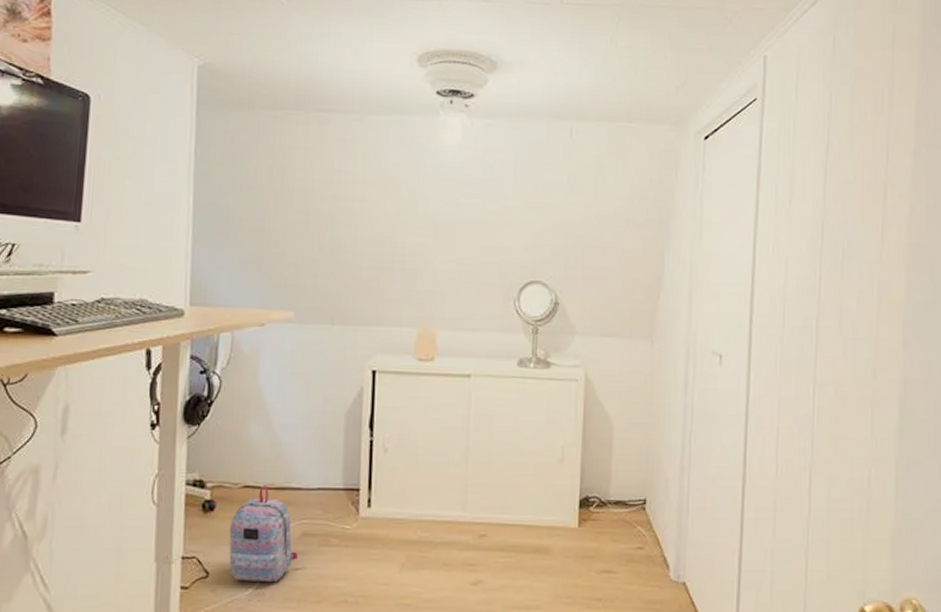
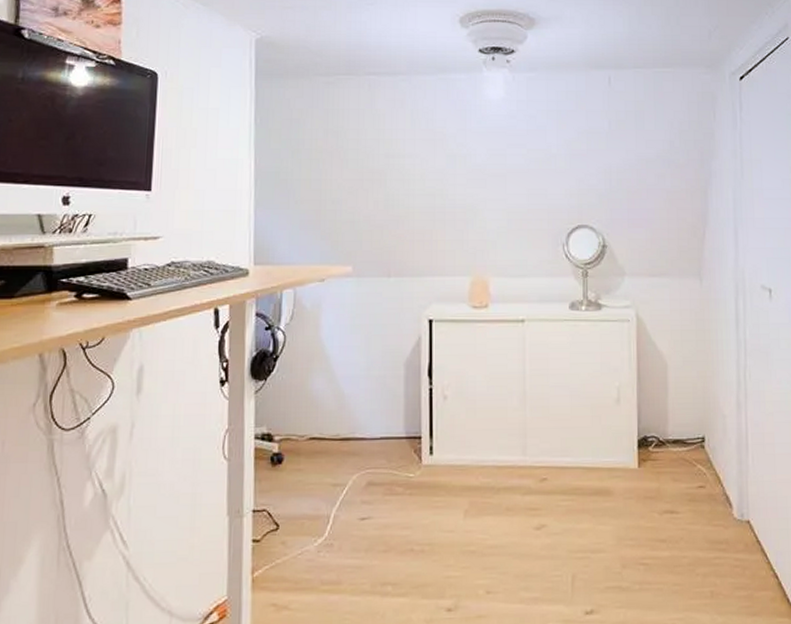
backpack: present [229,486,298,583] -> none [297,437,364,533]

